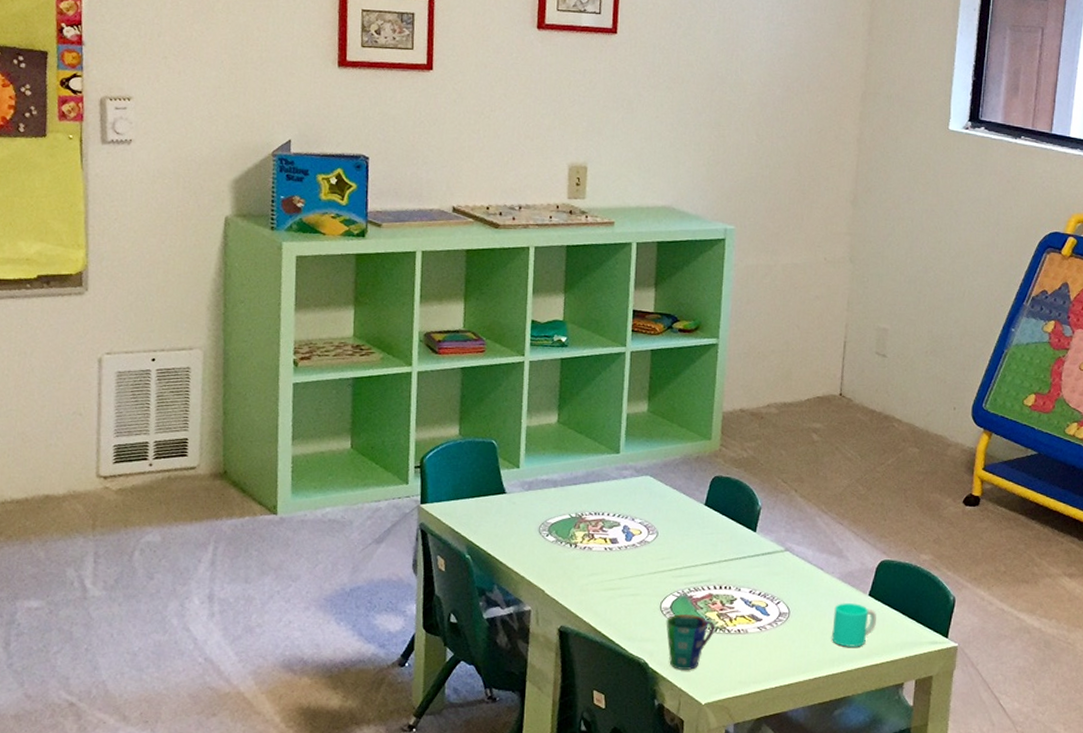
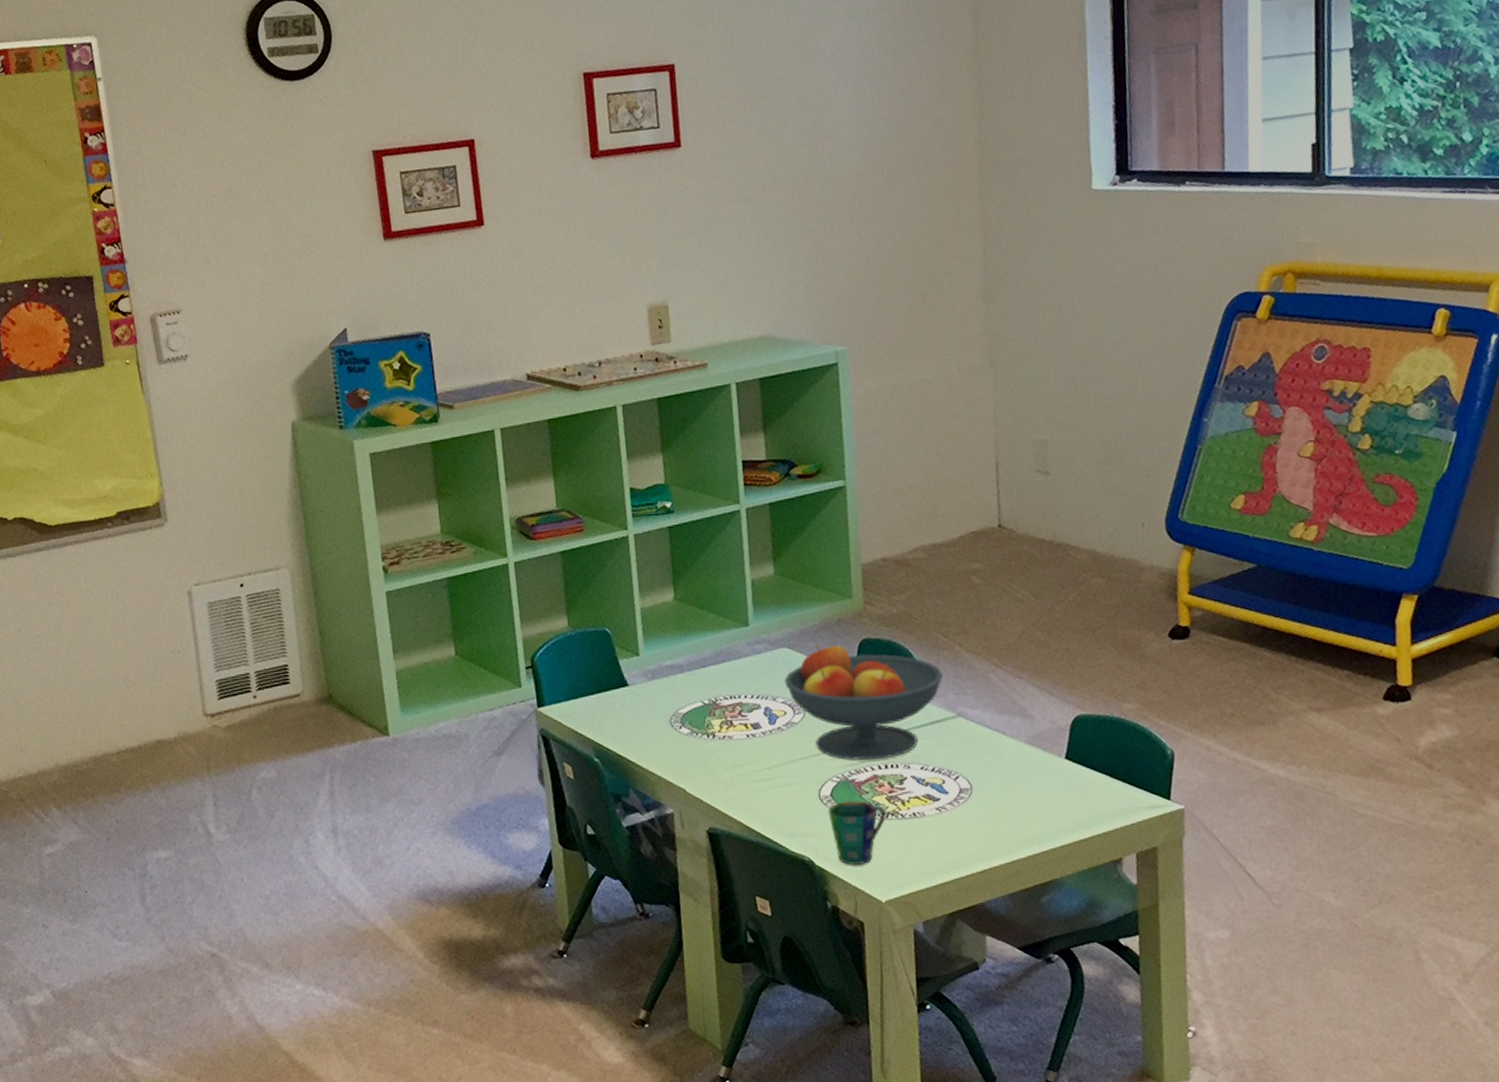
fruit bowl: none [644,476,779,581] -> present [784,644,944,761]
cup: present [832,603,876,647] -> none [1025,769,1079,822]

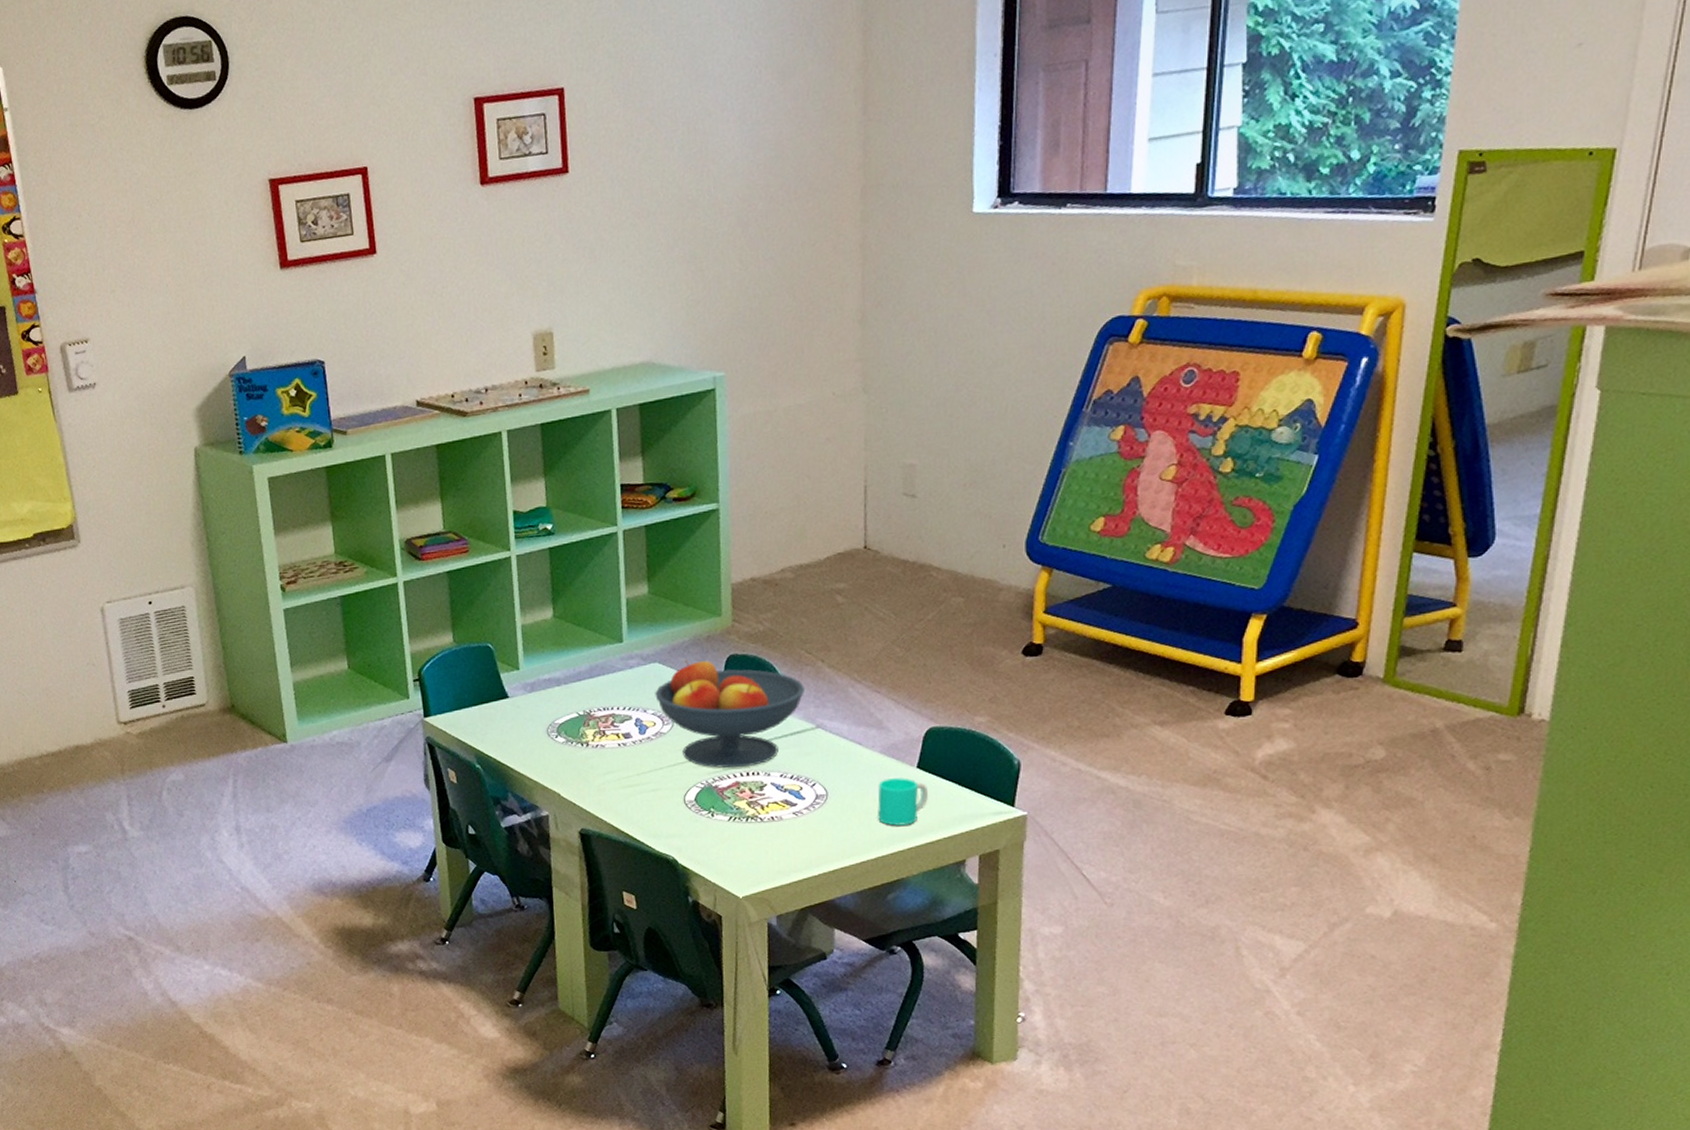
cup: present [828,801,887,865] -> none [692,805,747,864]
cup: none [1025,769,1079,822] -> present [878,778,928,826]

